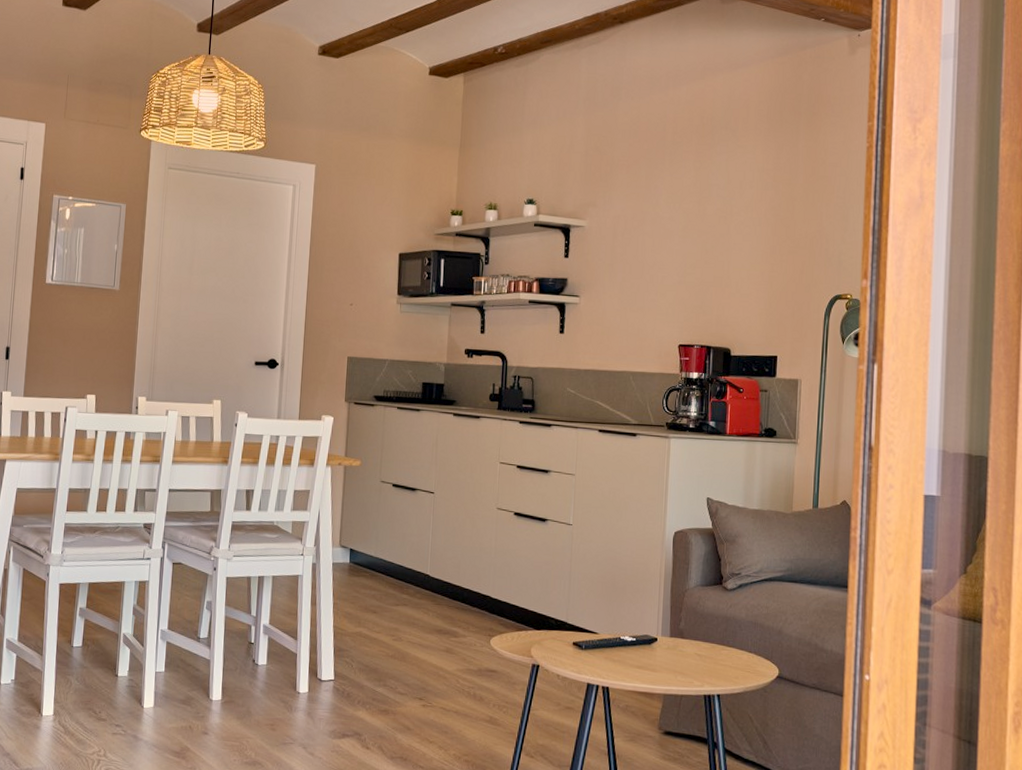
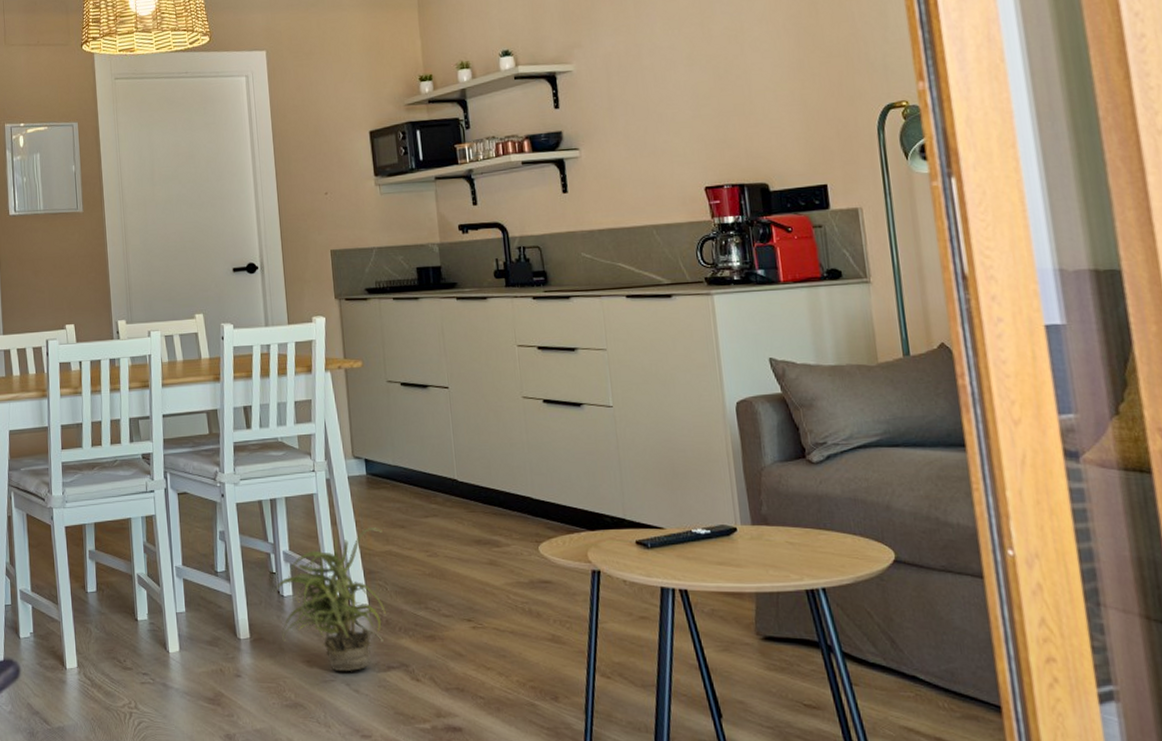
potted plant: none [250,610,356,736] -> present [275,527,386,671]

